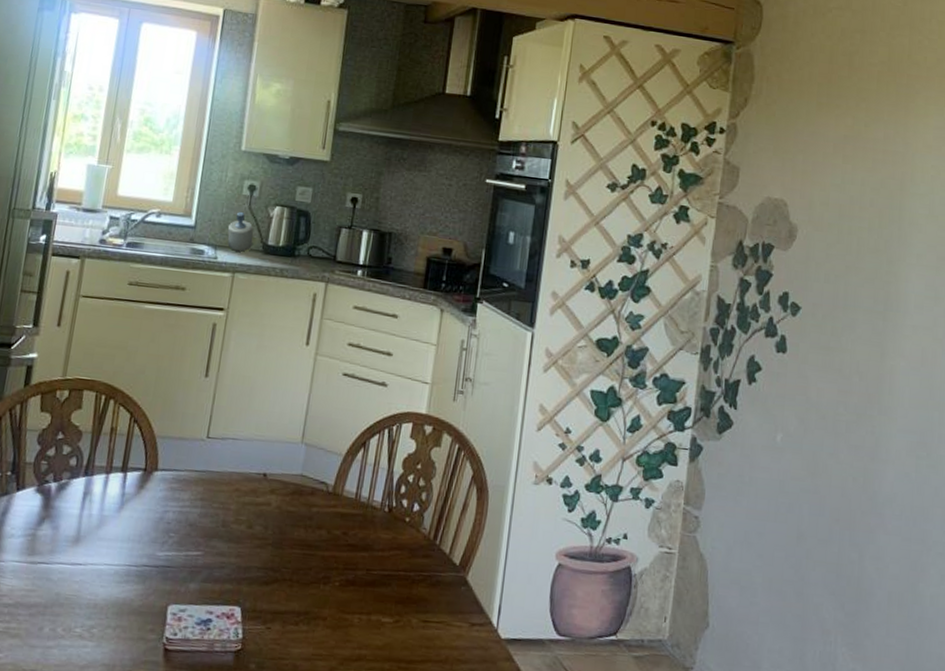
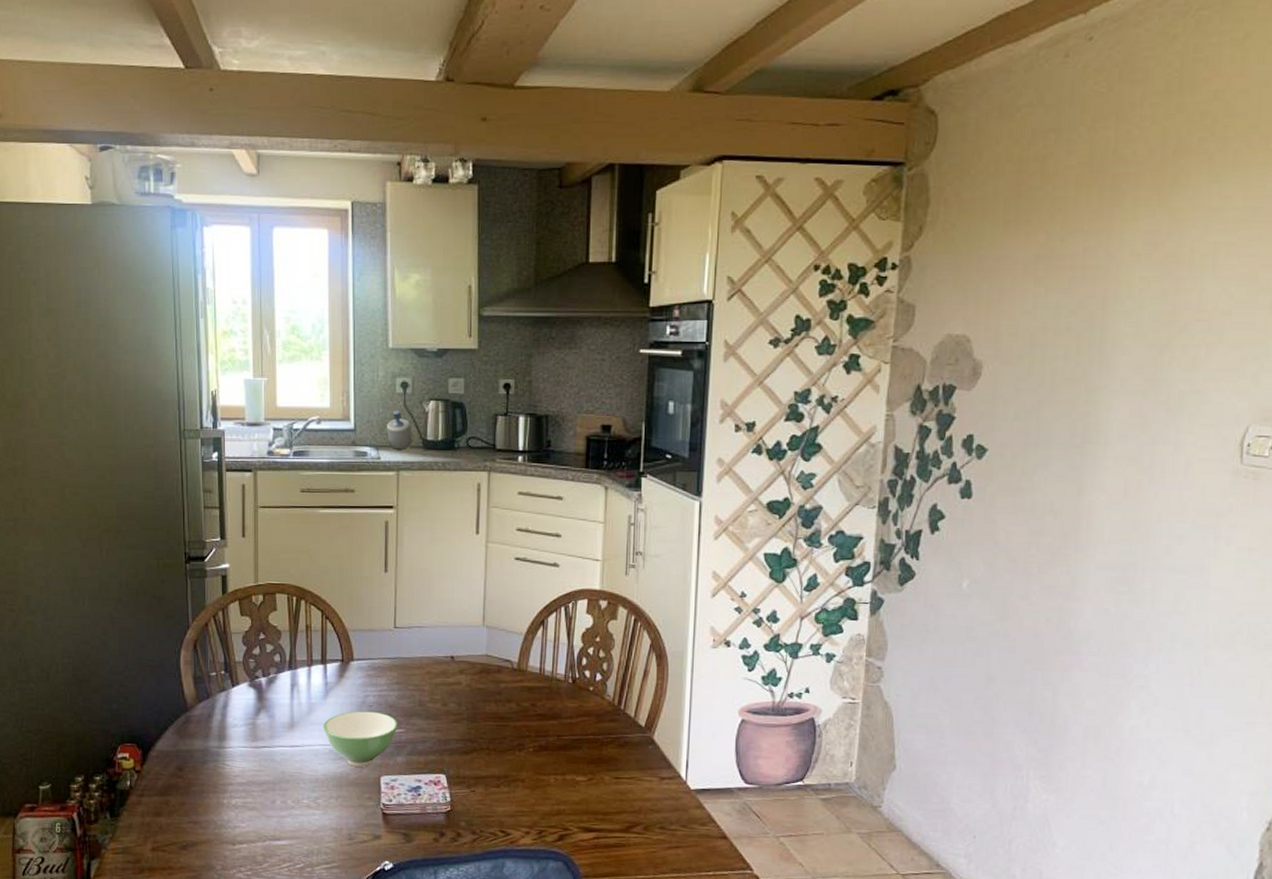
bowl: none [112,527,197,593] -> present [324,711,398,767]

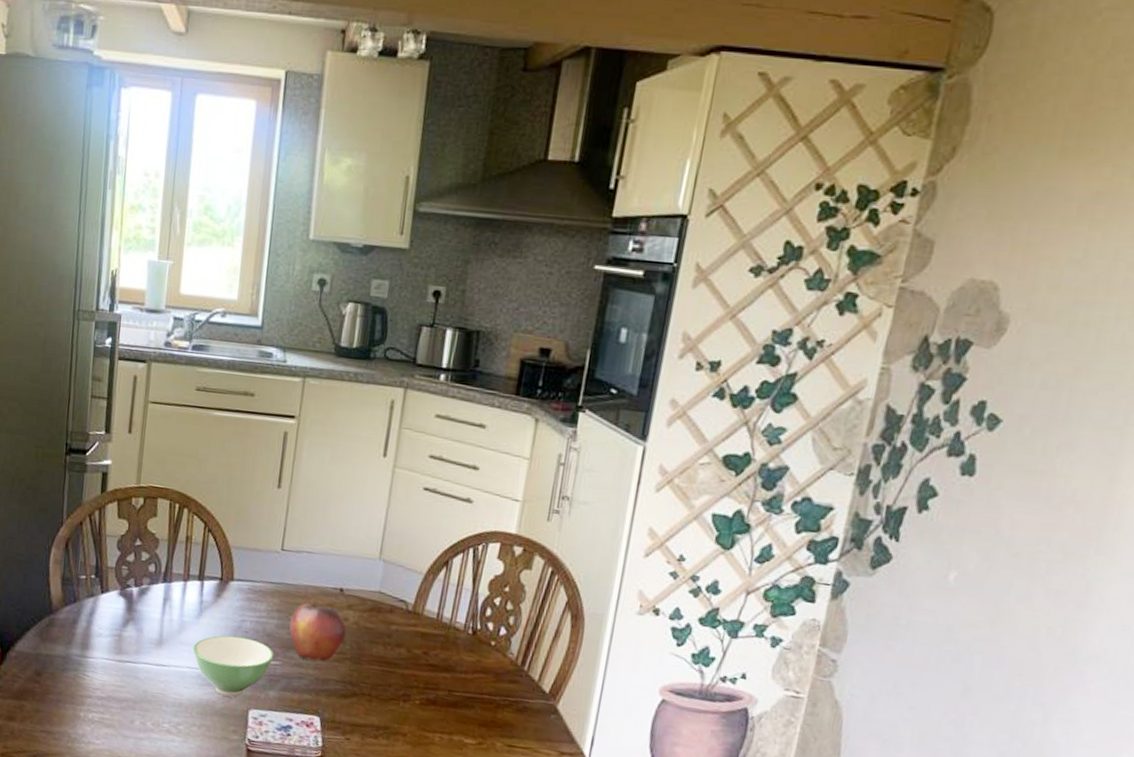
soap dispenser: present [386,411,412,450] -> none [296,310,325,354]
fruit: none [408,669,461,724] -> present [288,600,346,661]

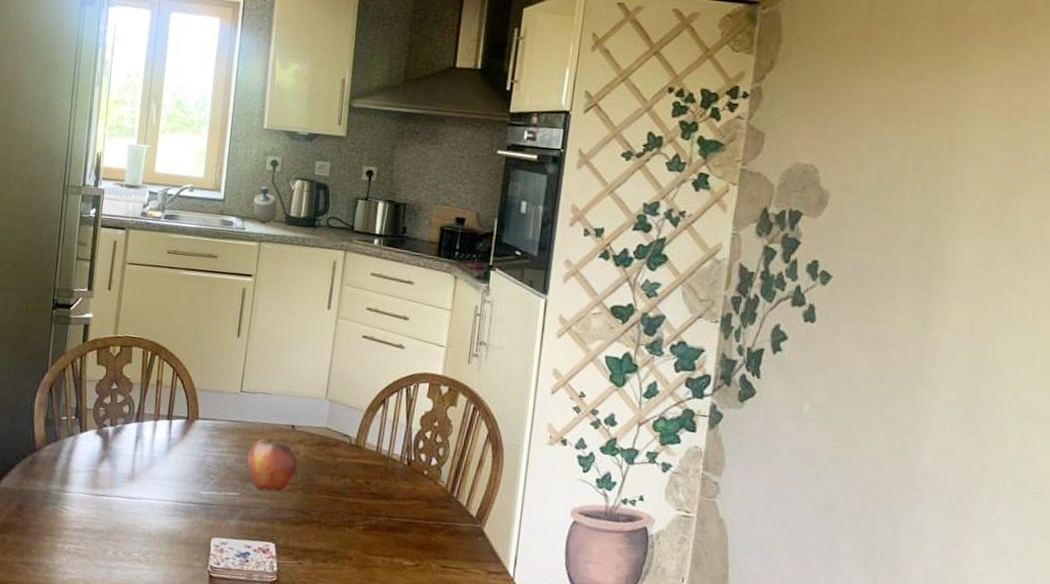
bowl: present [193,635,274,698] -> none [162,469,234,527]
soap dispenser: none [296,310,325,354] -> present [253,186,277,223]

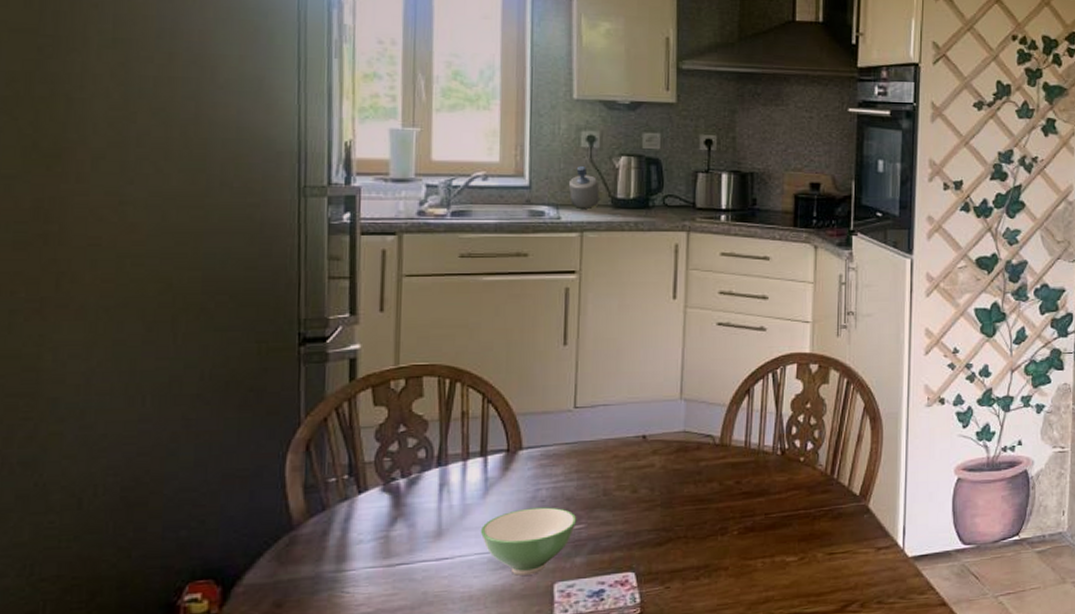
bowl: none [162,469,234,527] -> present [481,507,577,576]
fruit: present [247,436,298,492] -> none [590,452,654,515]

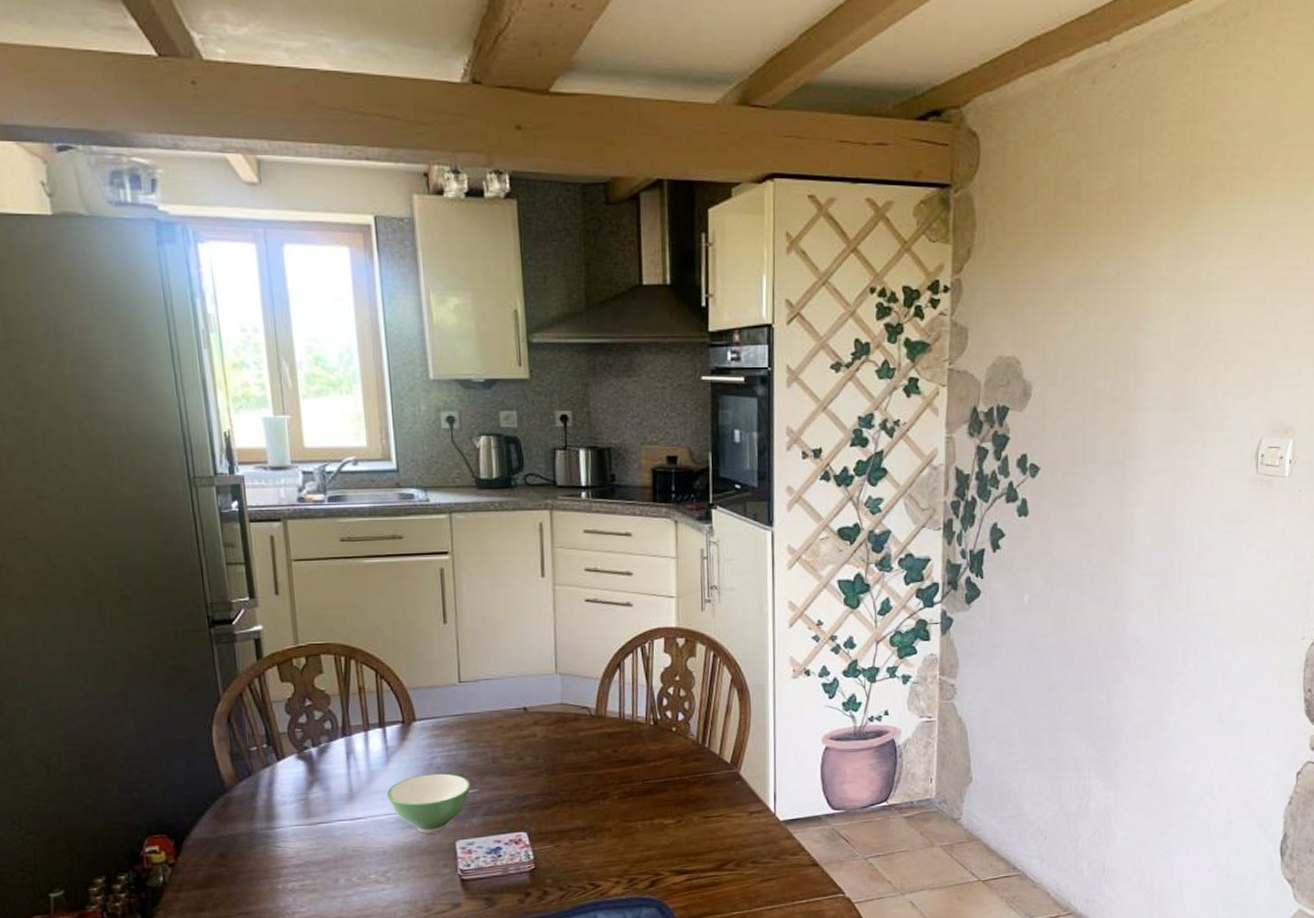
soap dispenser: present [568,166,600,209] -> none [433,448,464,490]

